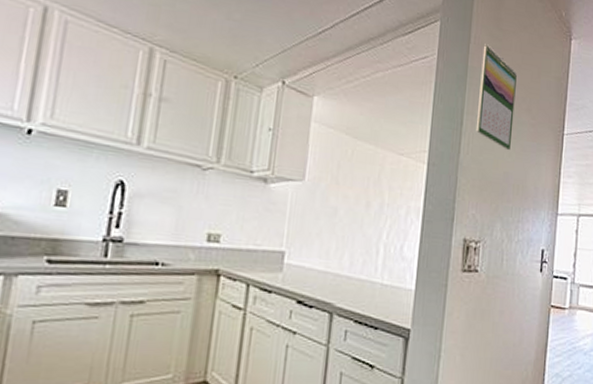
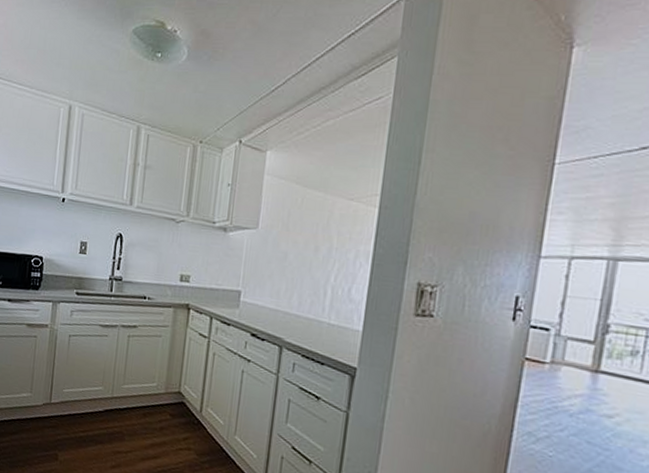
calendar: present [475,44,517,151] -> none [436,72,492,188]

